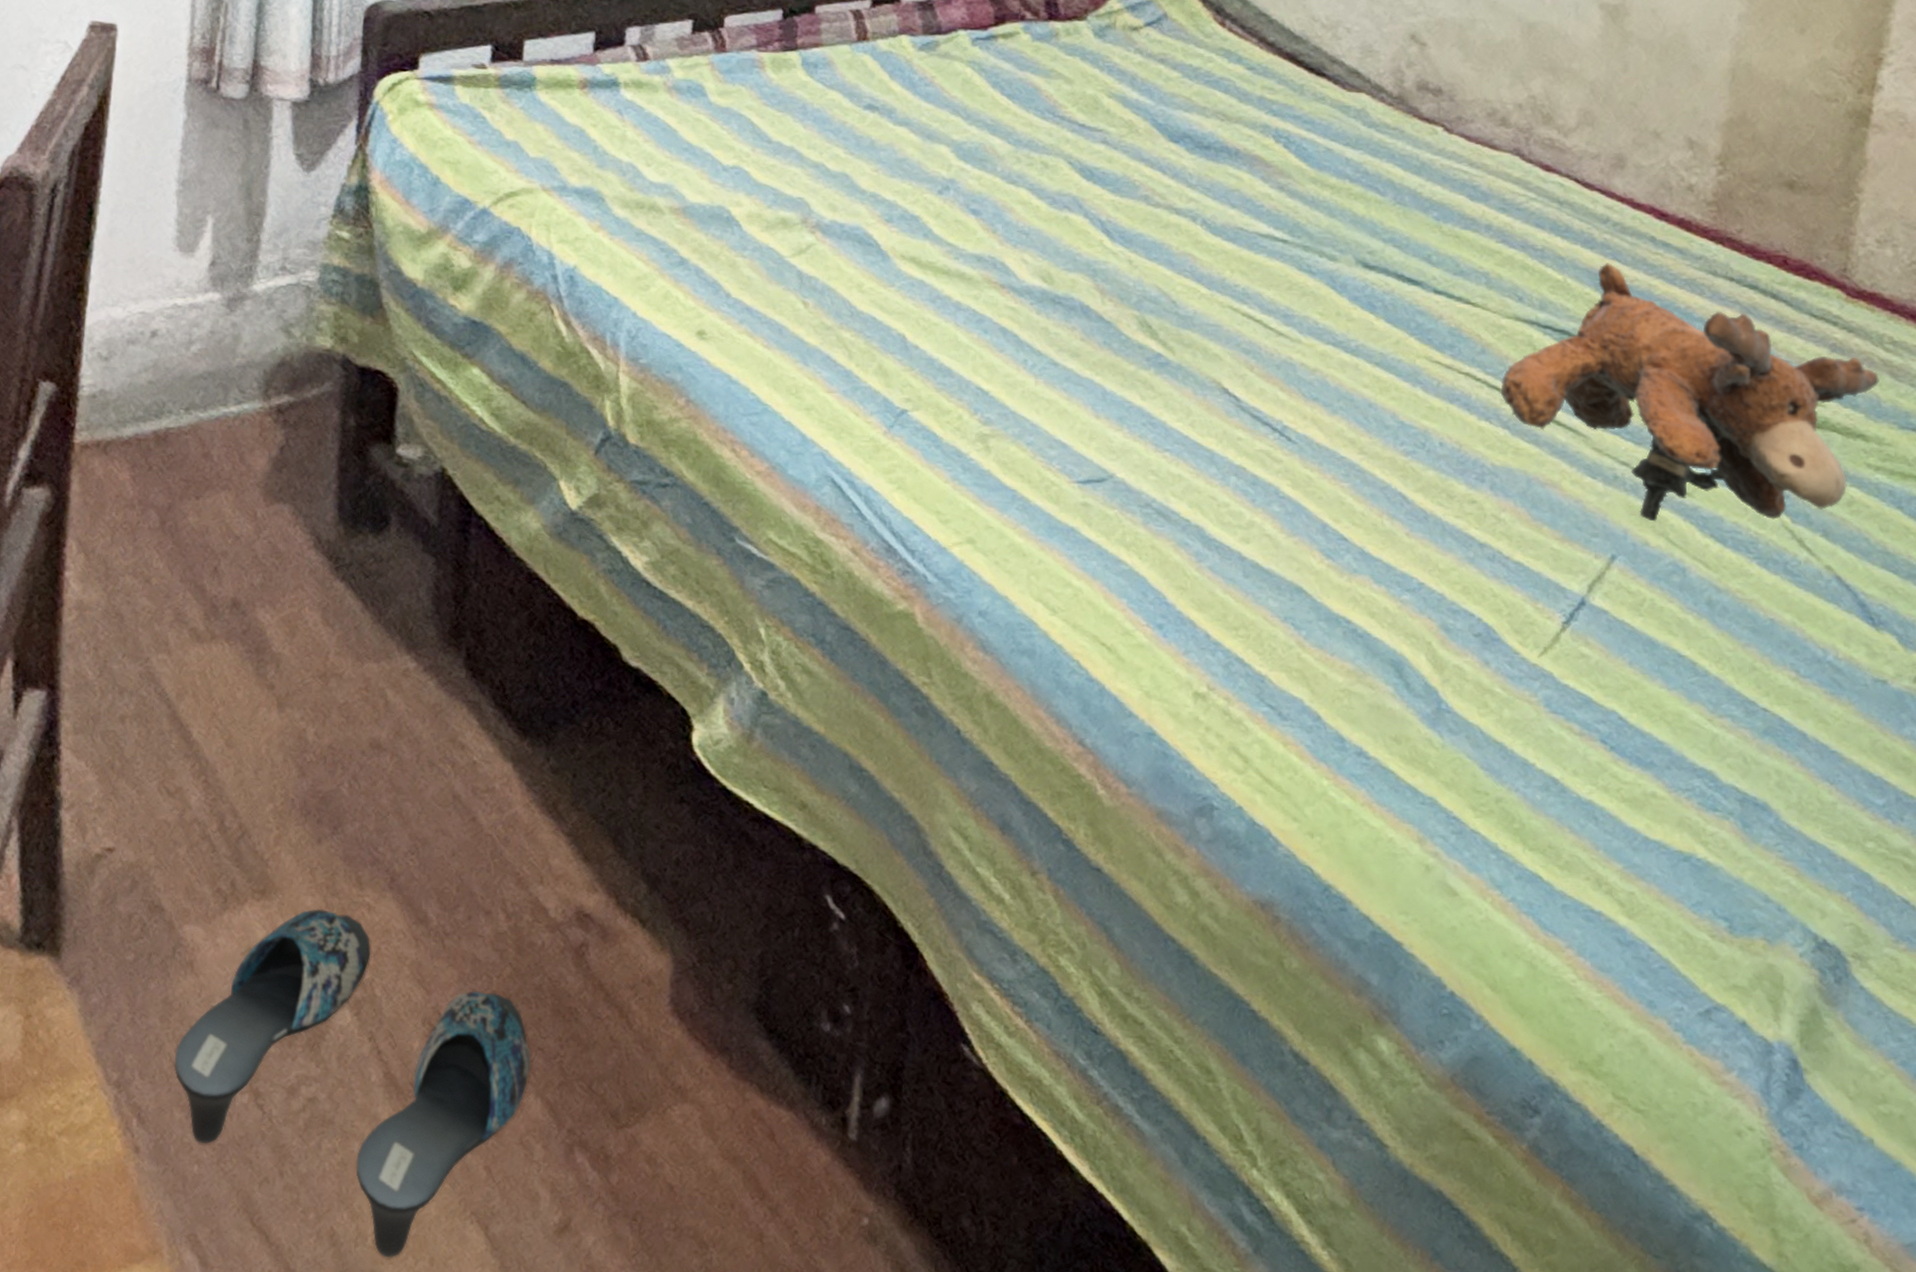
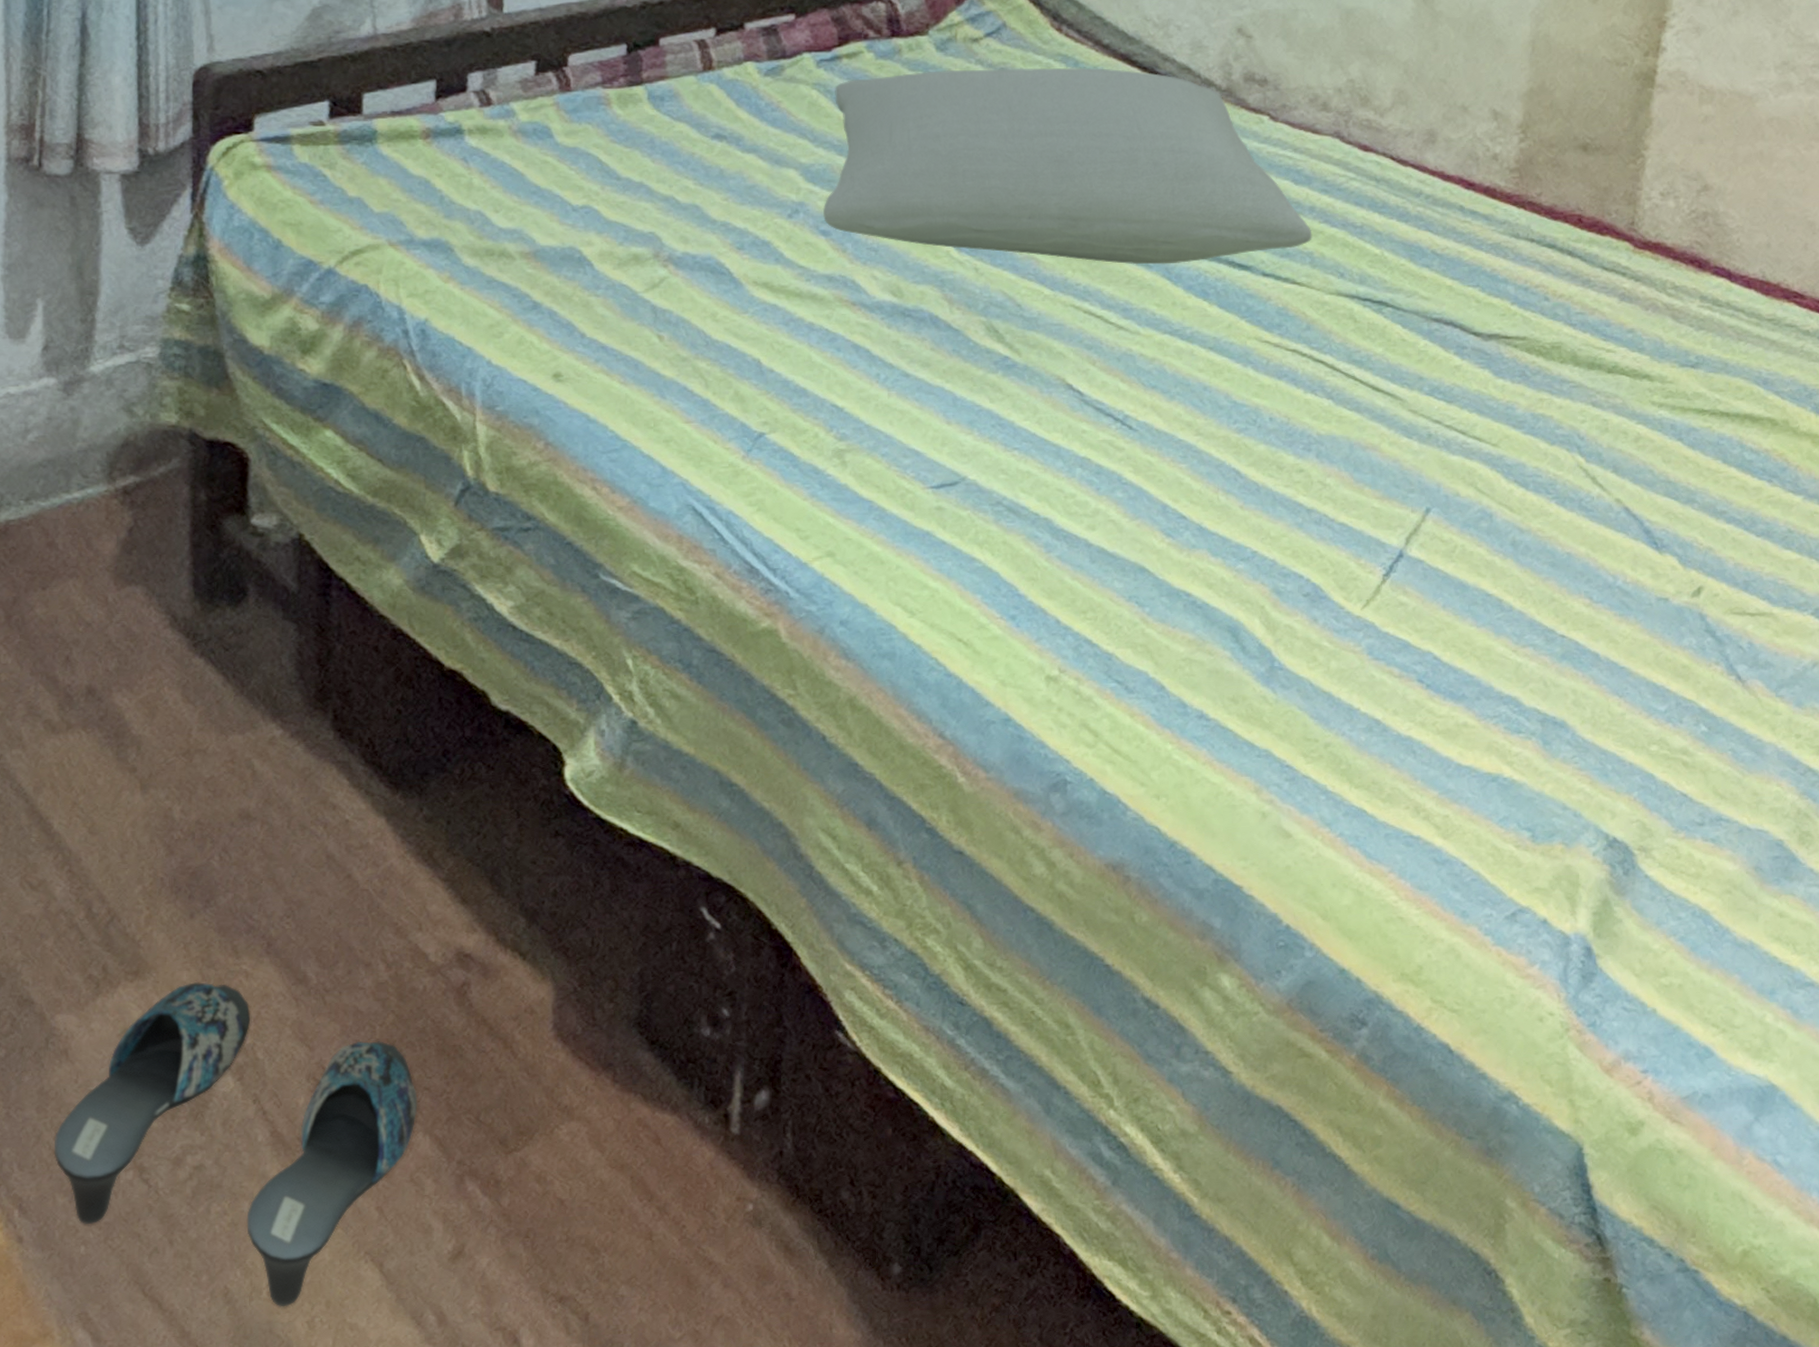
pillow: none [973,57,1489,273] -> present [822,67,1312,265]
stuffed animal: present [1500,263,1879,522] -> none [1324,234,1663,474]

